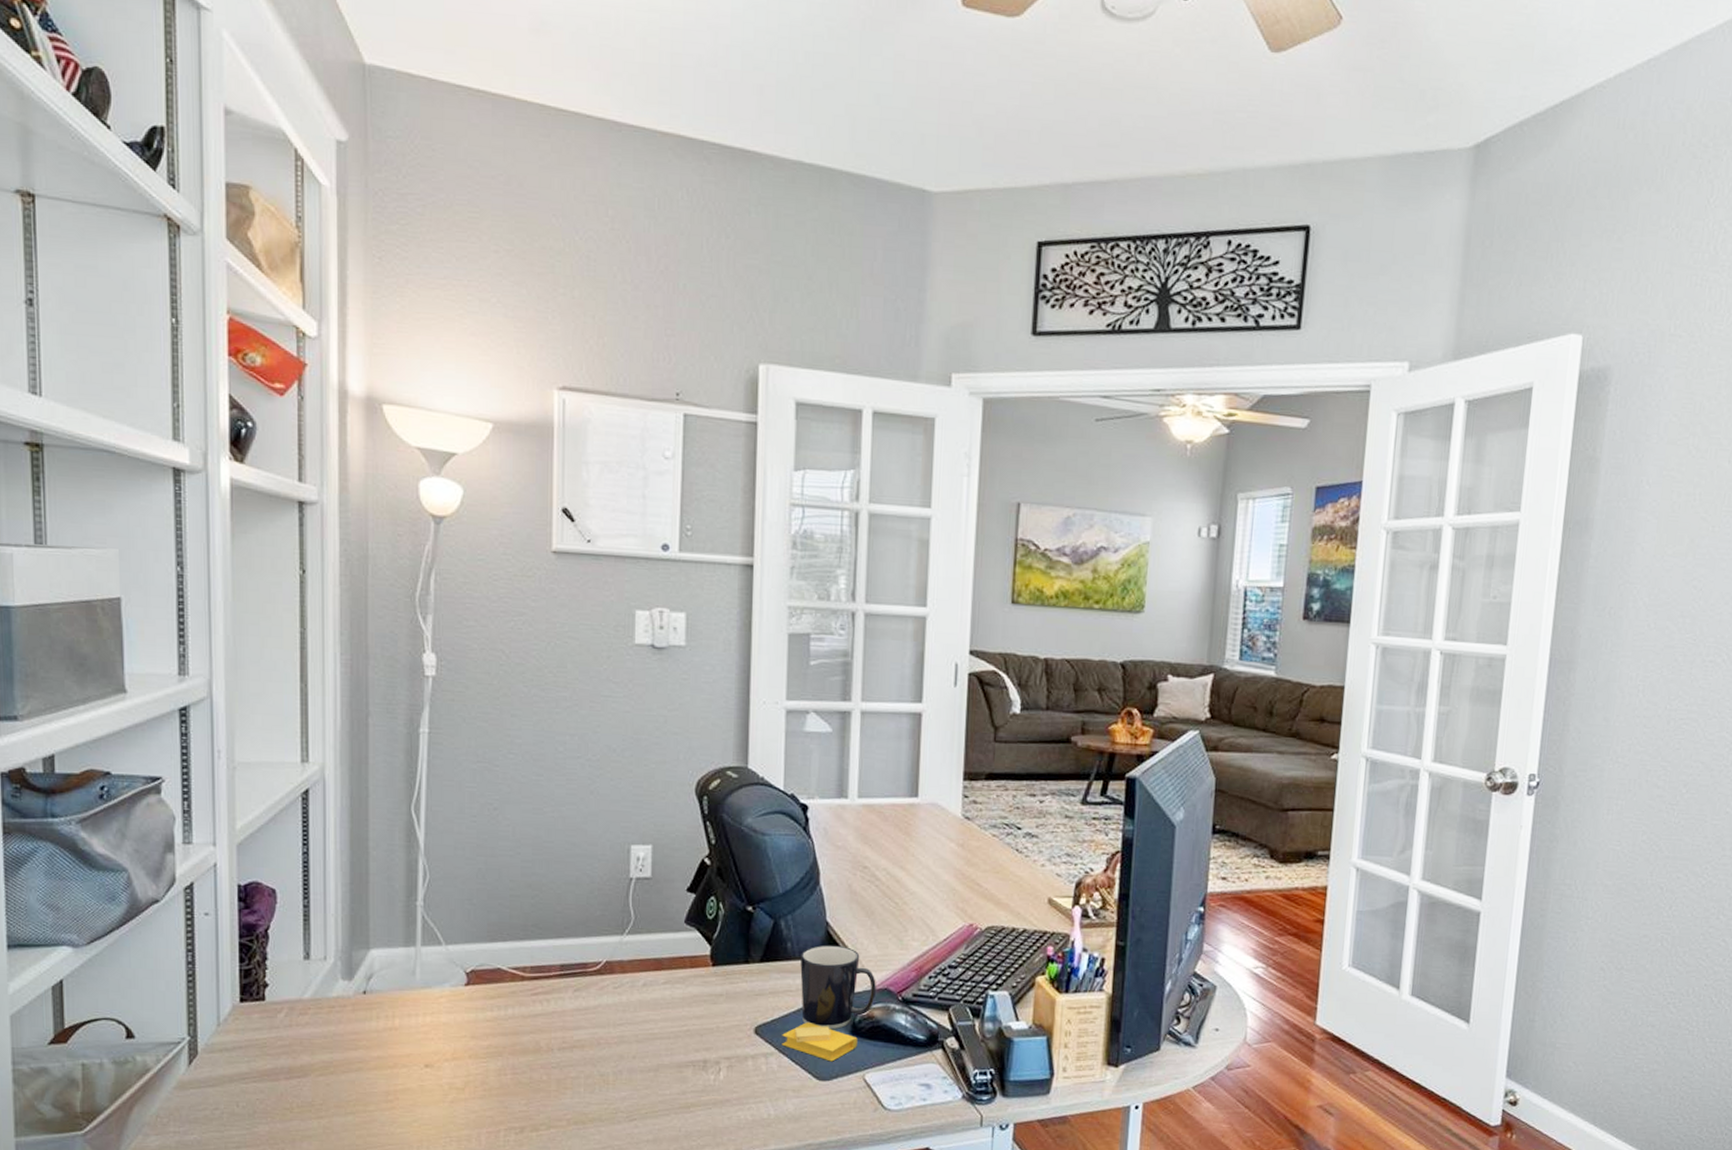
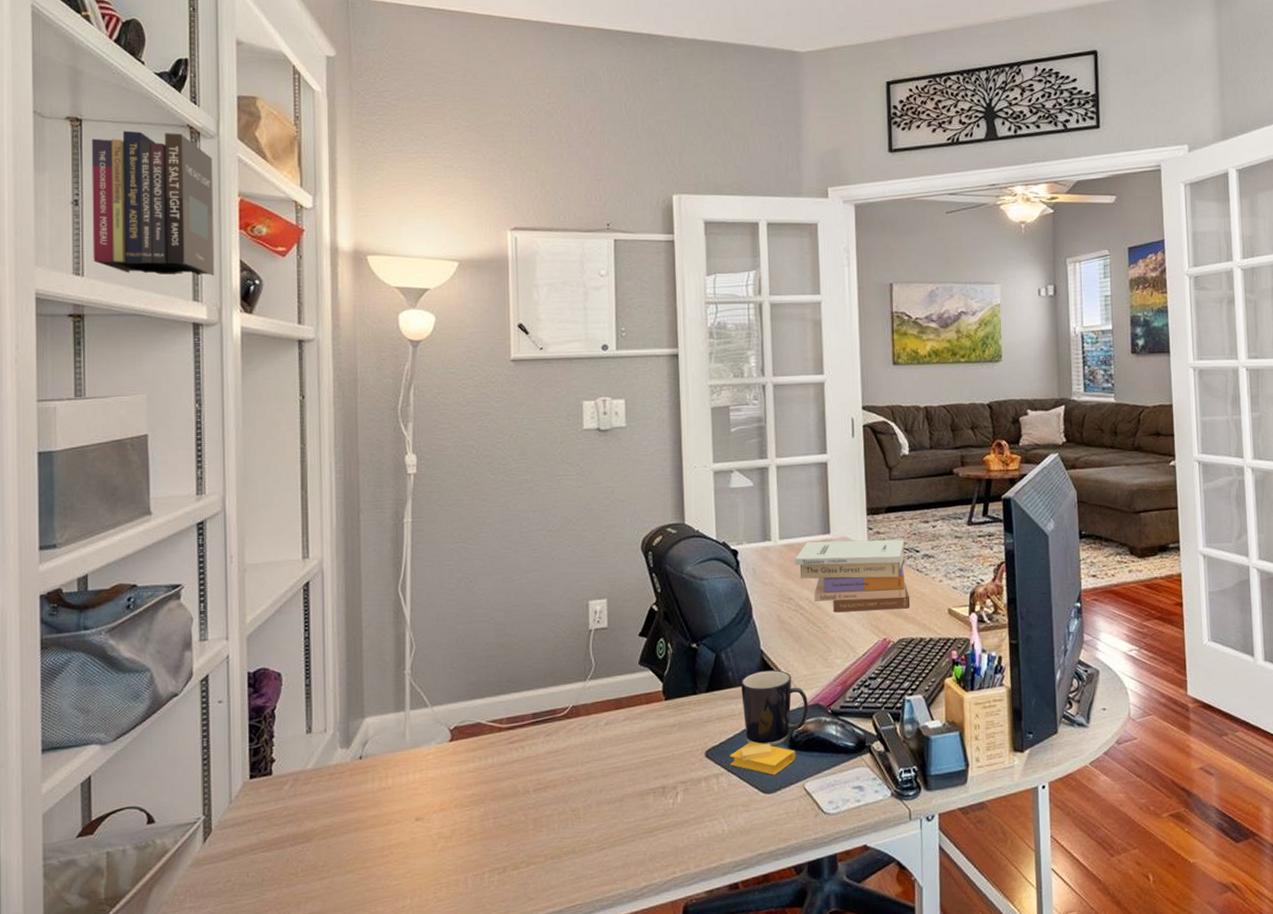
books: none [47,214,199,412] -> present [91,130,215,276]
books: none [873,804,1005,892] -> present [794,539,911,613]

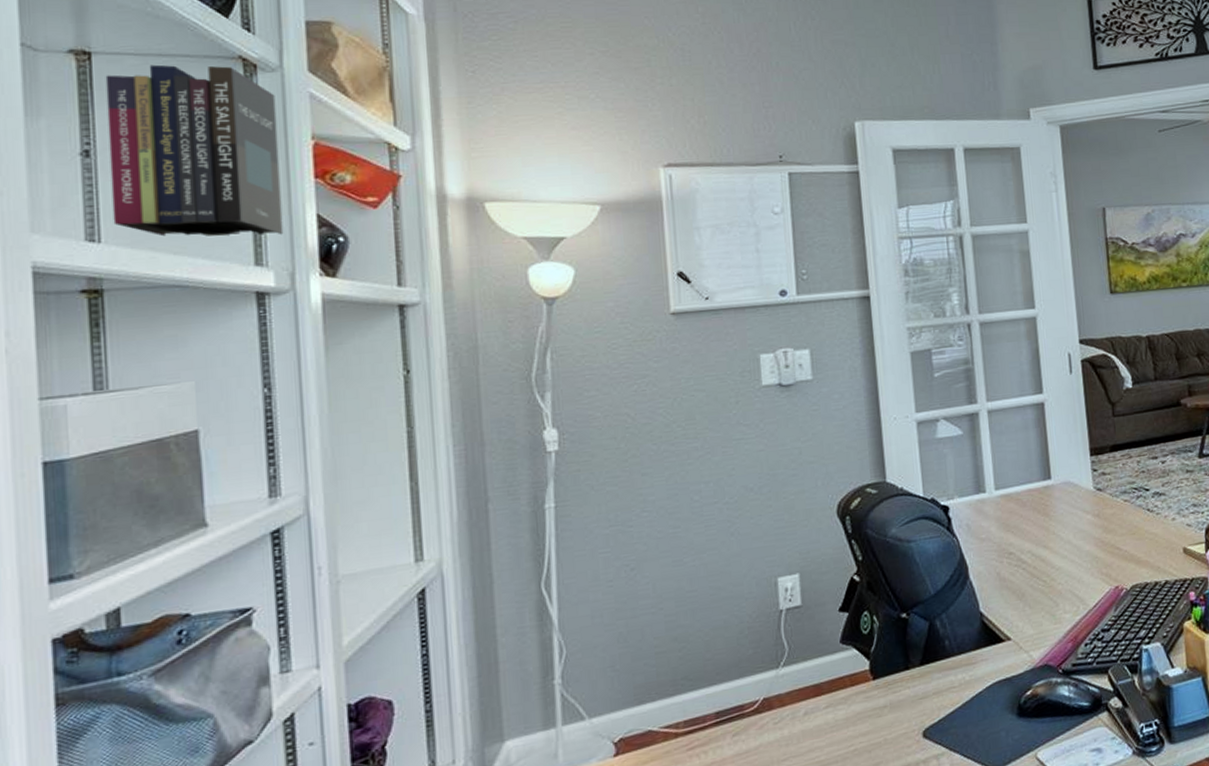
sticky notes: present [730,742,796,776] -> none [951,713,1026,749]
mug: present [741,670,808,747] -> none [959,632,1037,717]
books: present [794,539,911,613] -> none [1013,478,1143,564]

